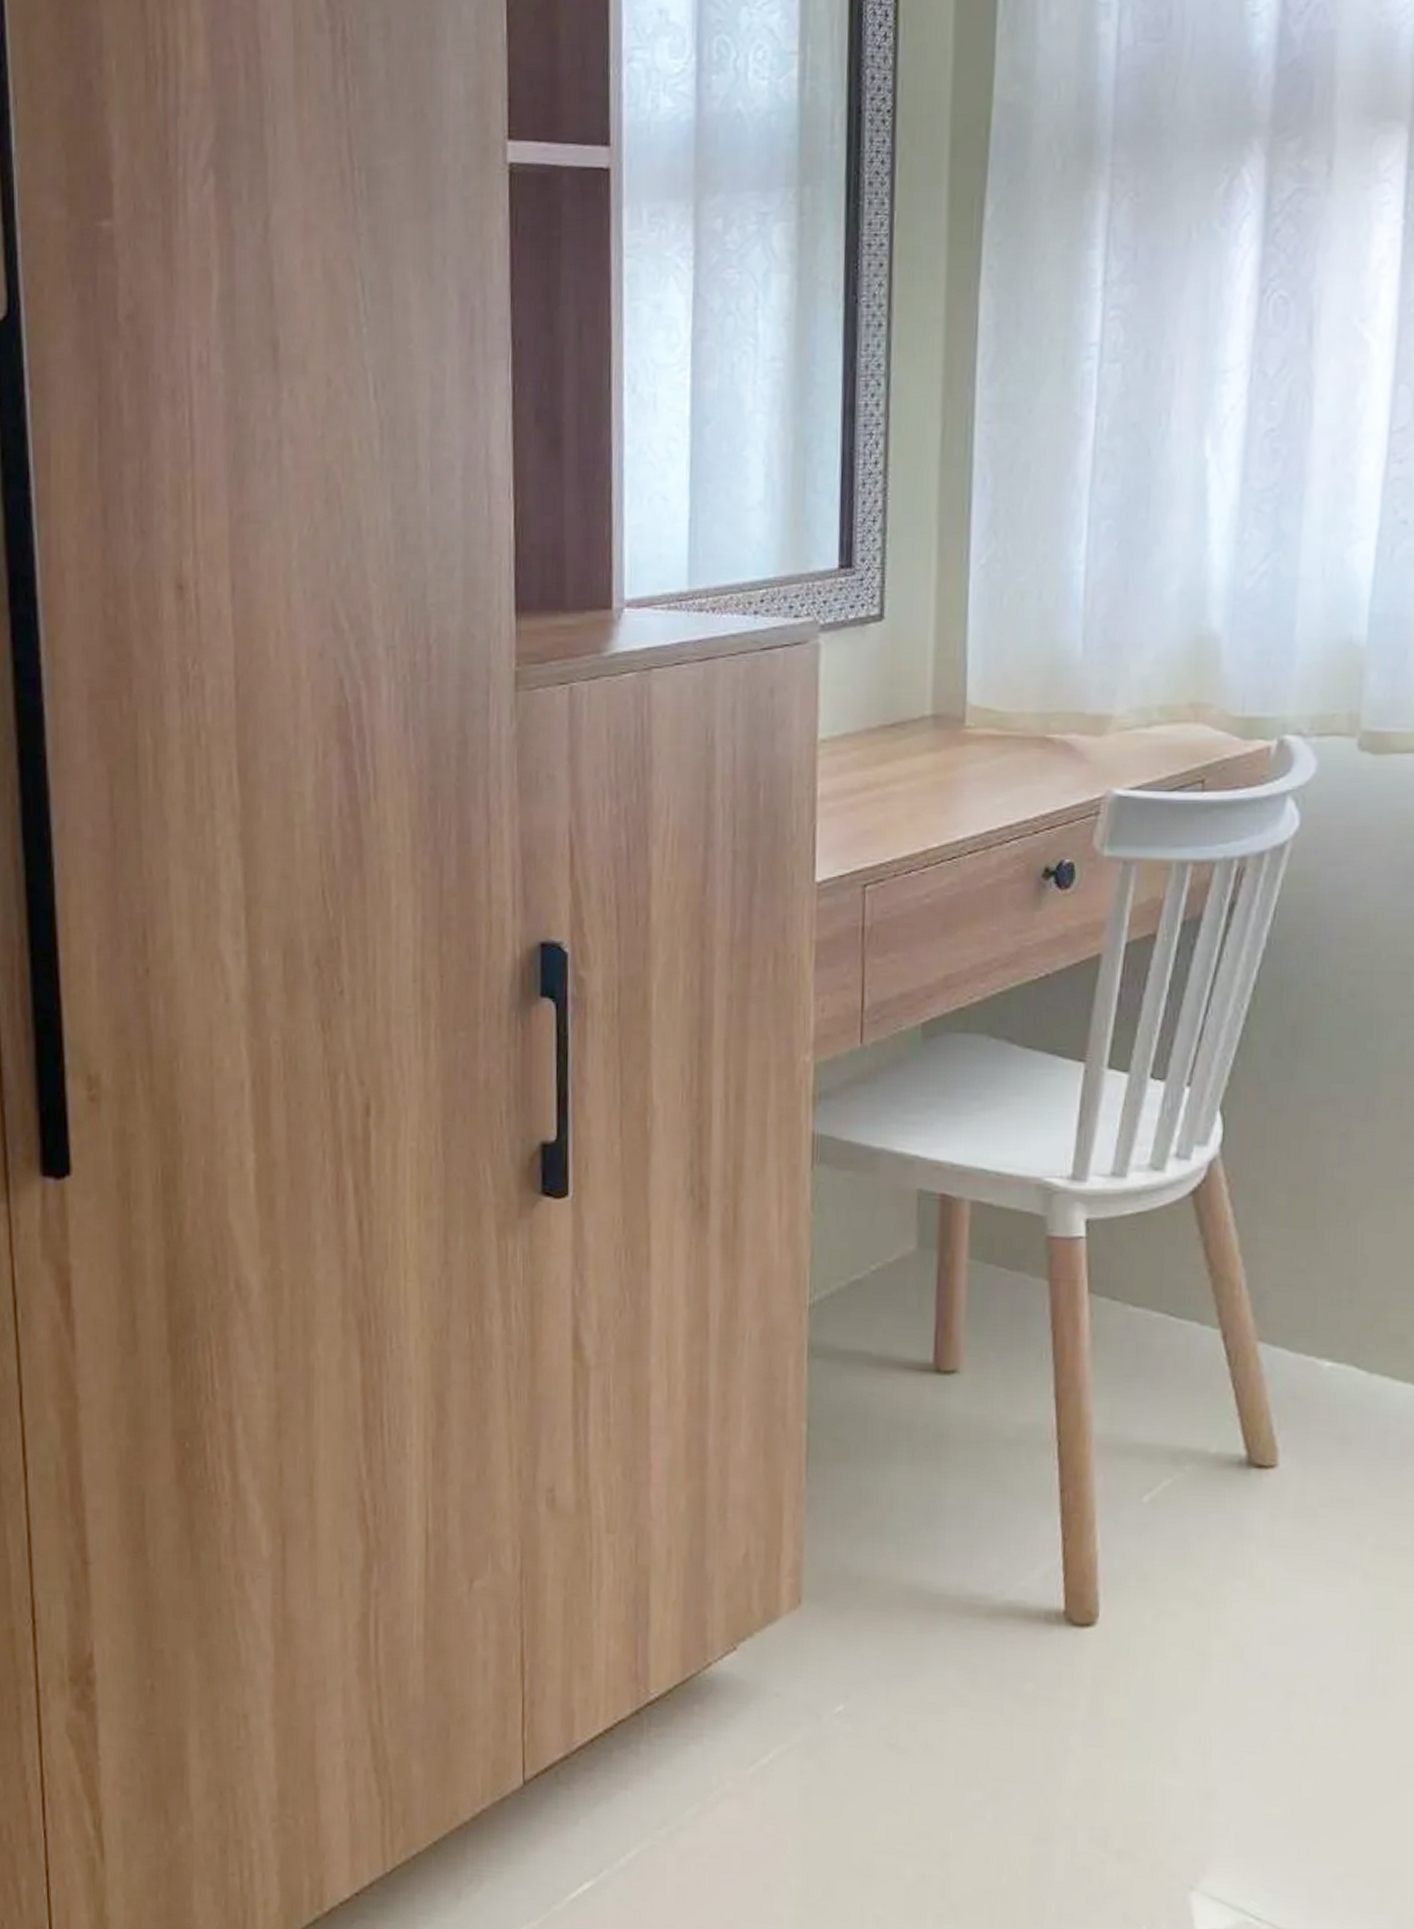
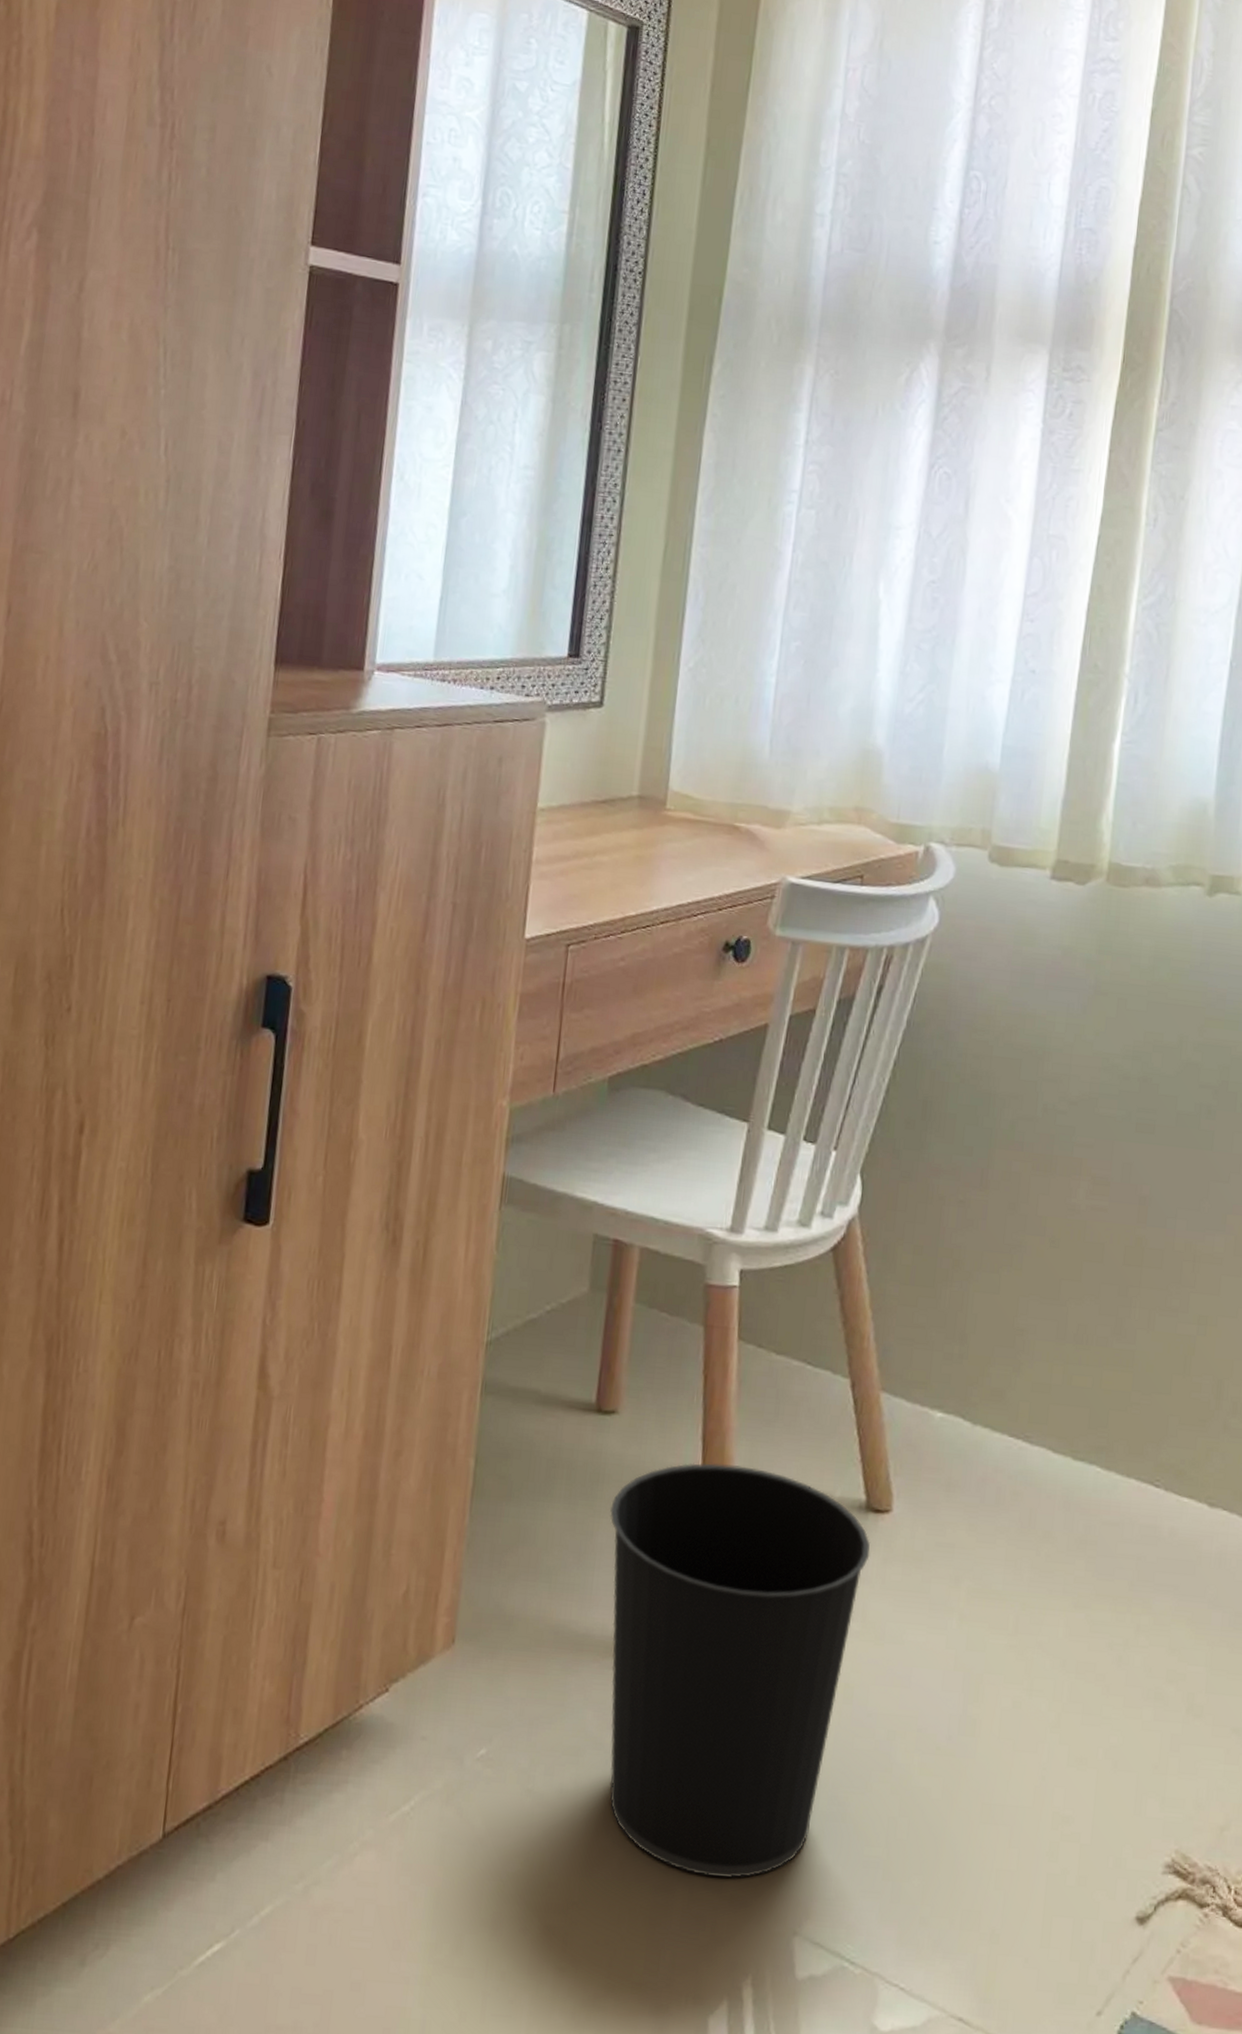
wastebasket: none [958,1421,1255,1833] -> present [609,1463,870,1878]

